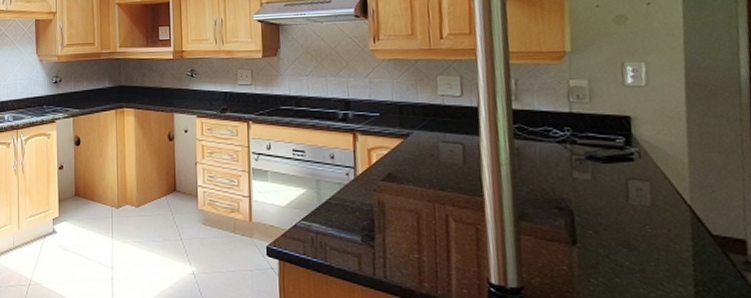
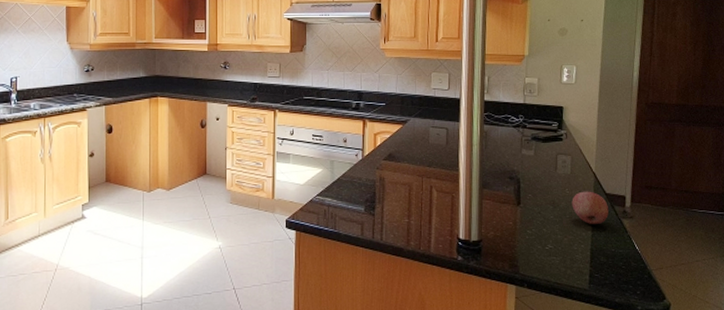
fruit: none [656,230,720,277] -> present [572,191,609,224]

